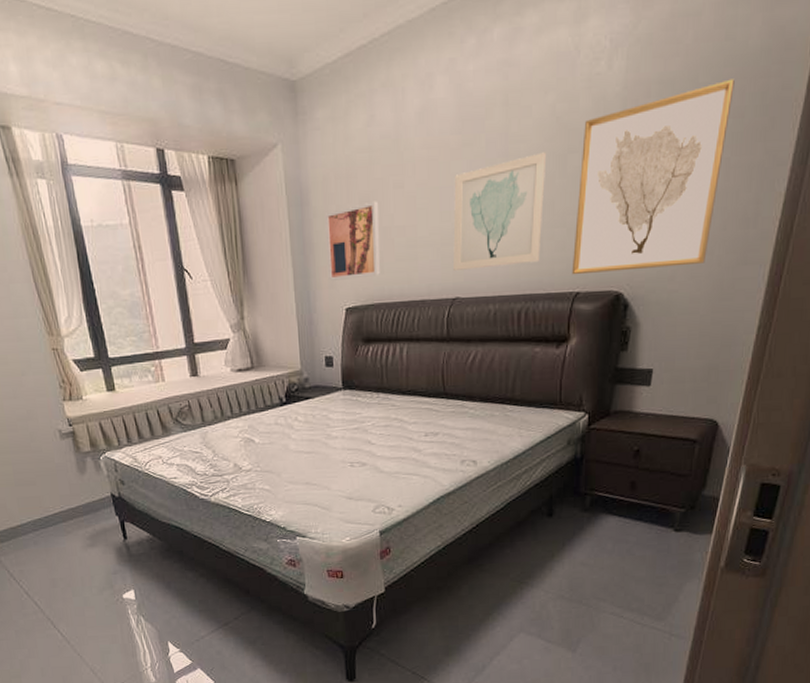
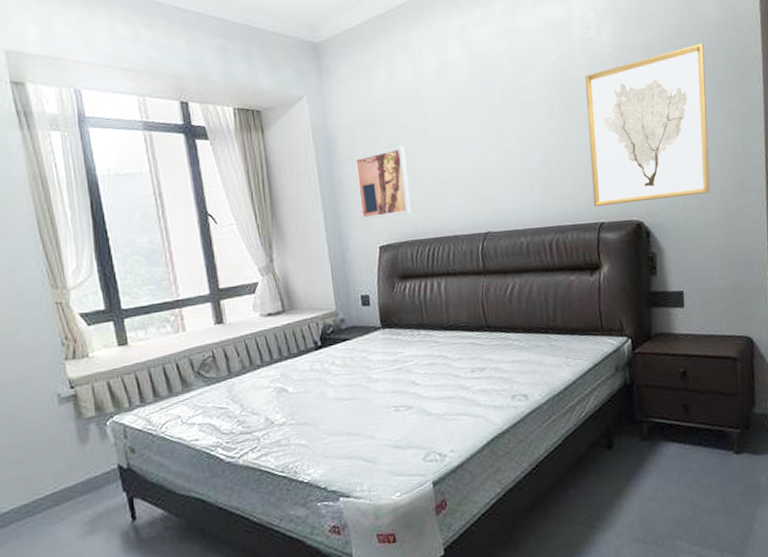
wall art: present [453,152,547,272] -> none [475,101,563,208]

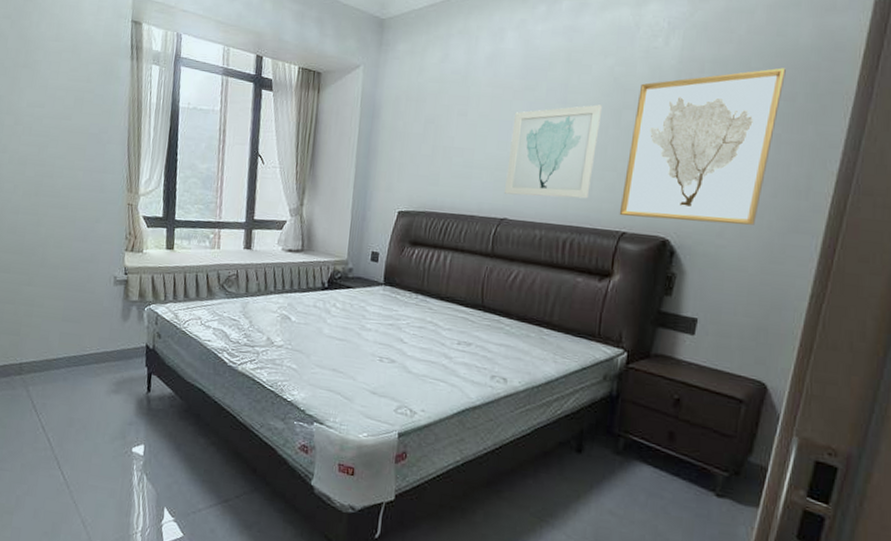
wall art: present [354,145,411,220] -> none [387,123,442,188]
wall art: none [475,101,563,208] -> present [505,104,603,199]

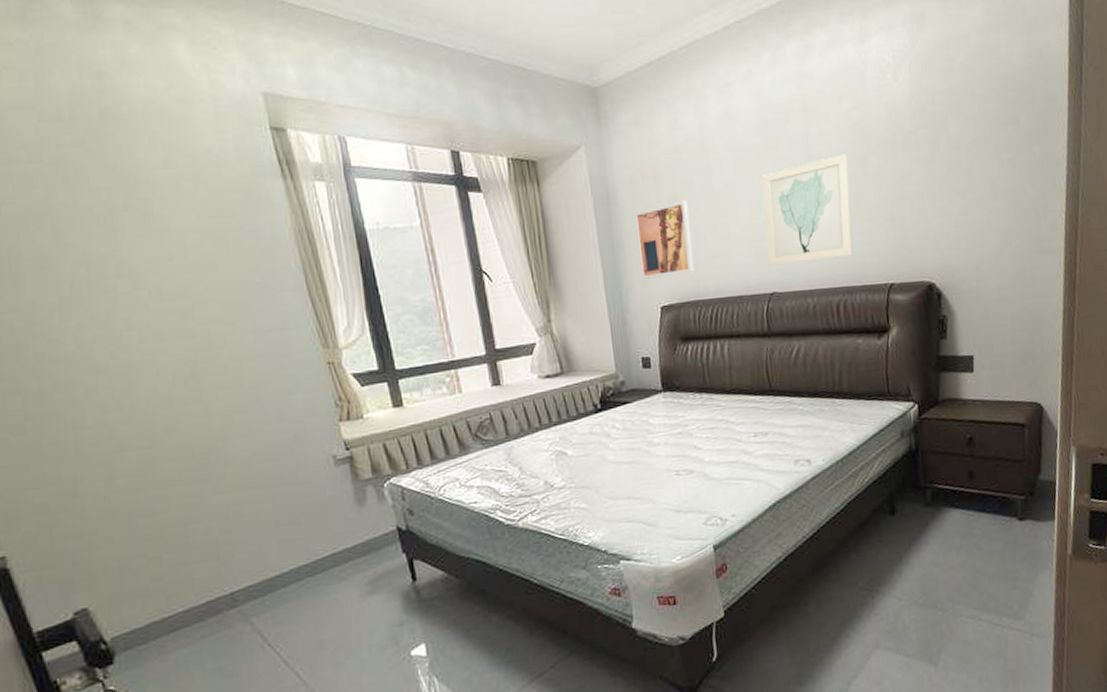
wall art: none [387,123,442,188] -> present [634,200,694,279]
wall art: present [619,68,786,225] -> none [879,91,1007,267]

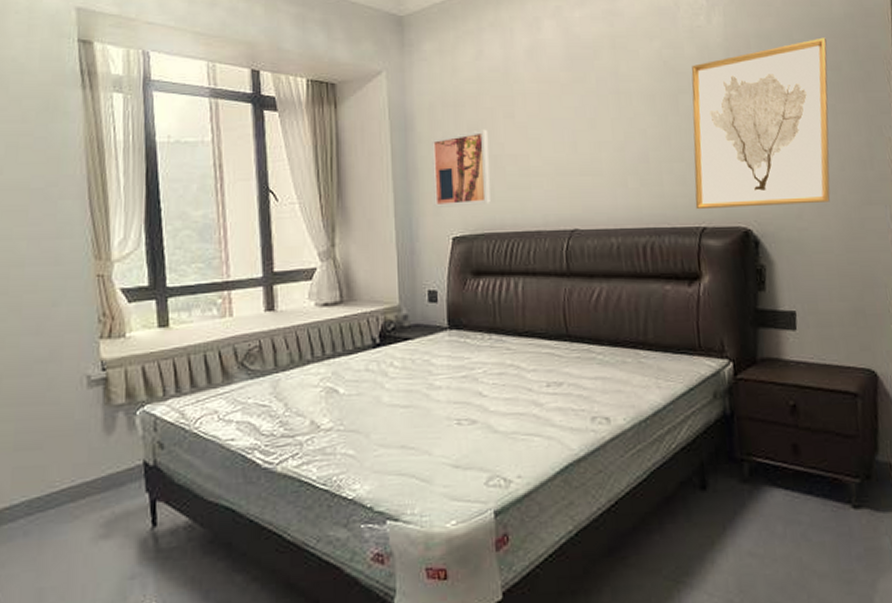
wall art: present [762,154,852,267] -> none [566,91,661,202]
wall art: none [879,91,1007,267] -> present [691,37,831,210]

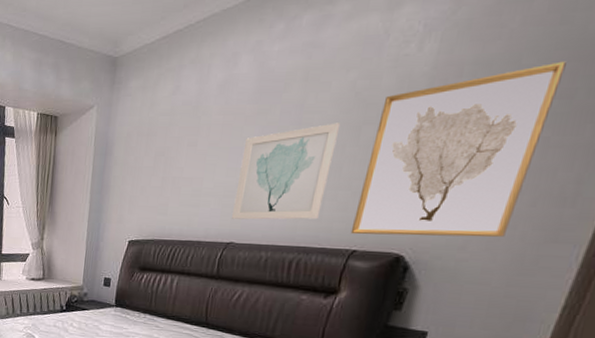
wall art: present [432,129,491,207] -> none [118,155,172,218]
wall art: none [566,91,661,202] -> present [232,123,341,220]

